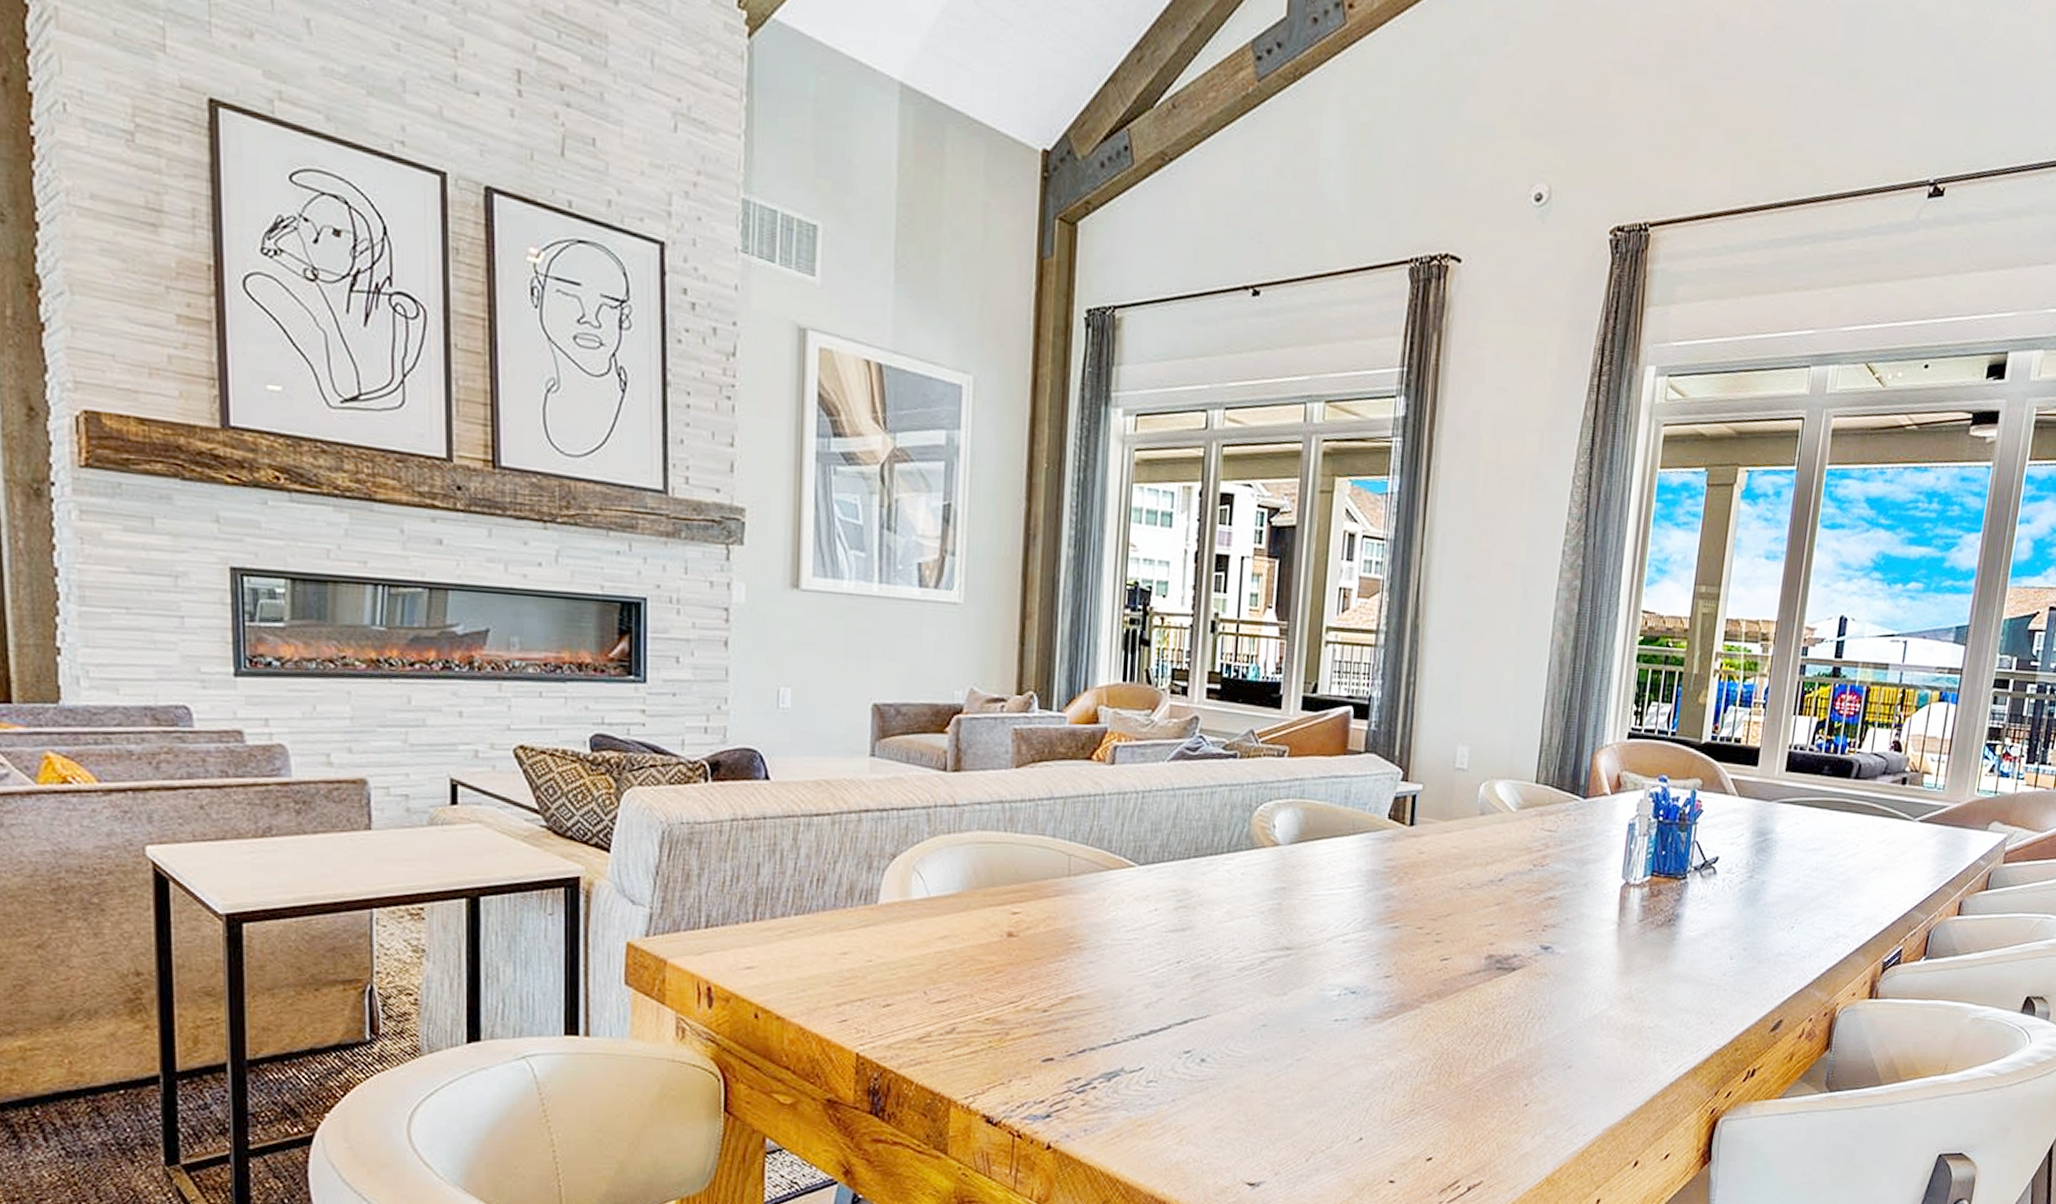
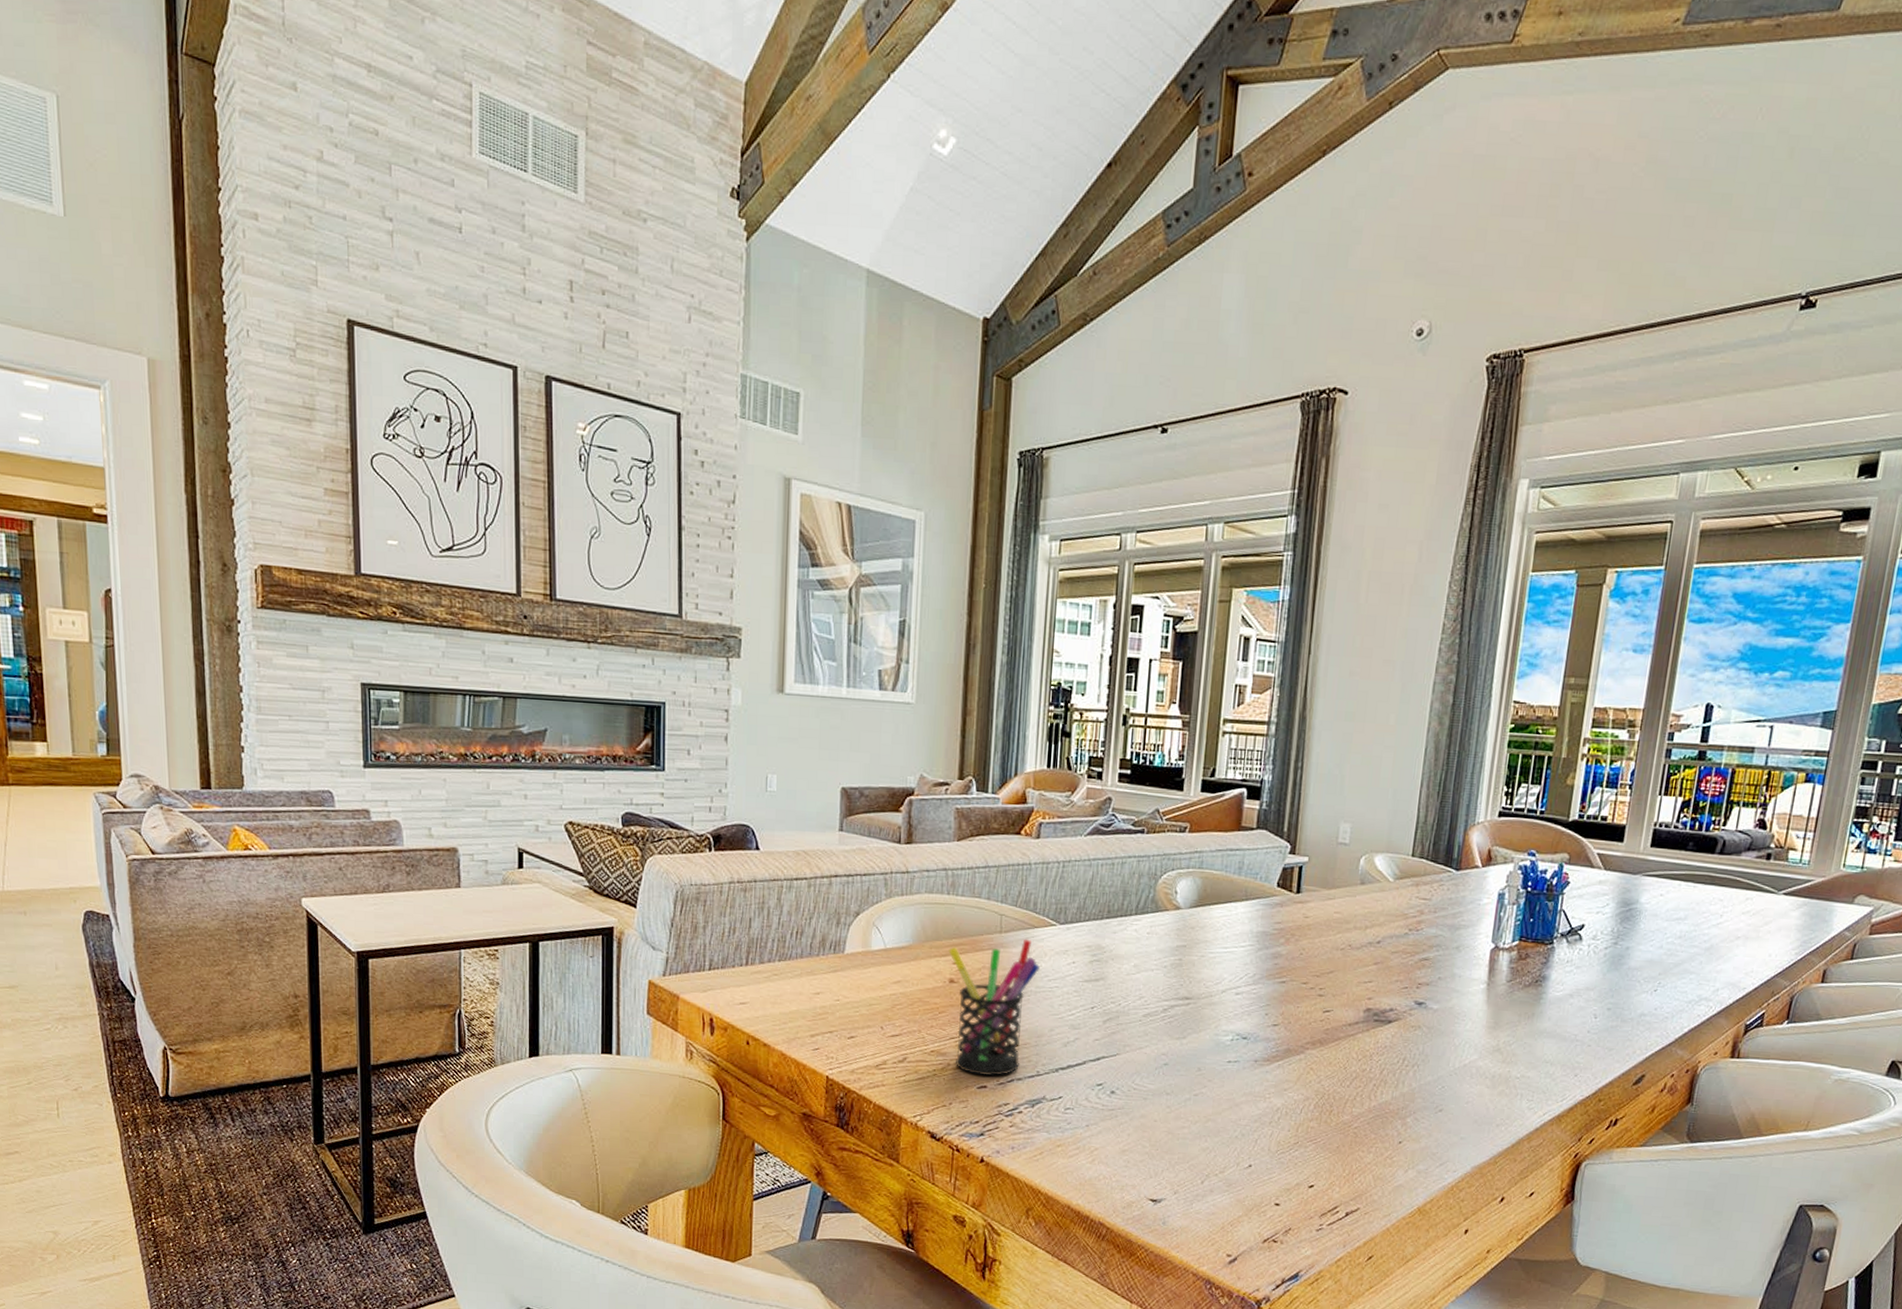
pen holder: none [1006,883,1116,1047] -> present [948,939,1040,1077]

